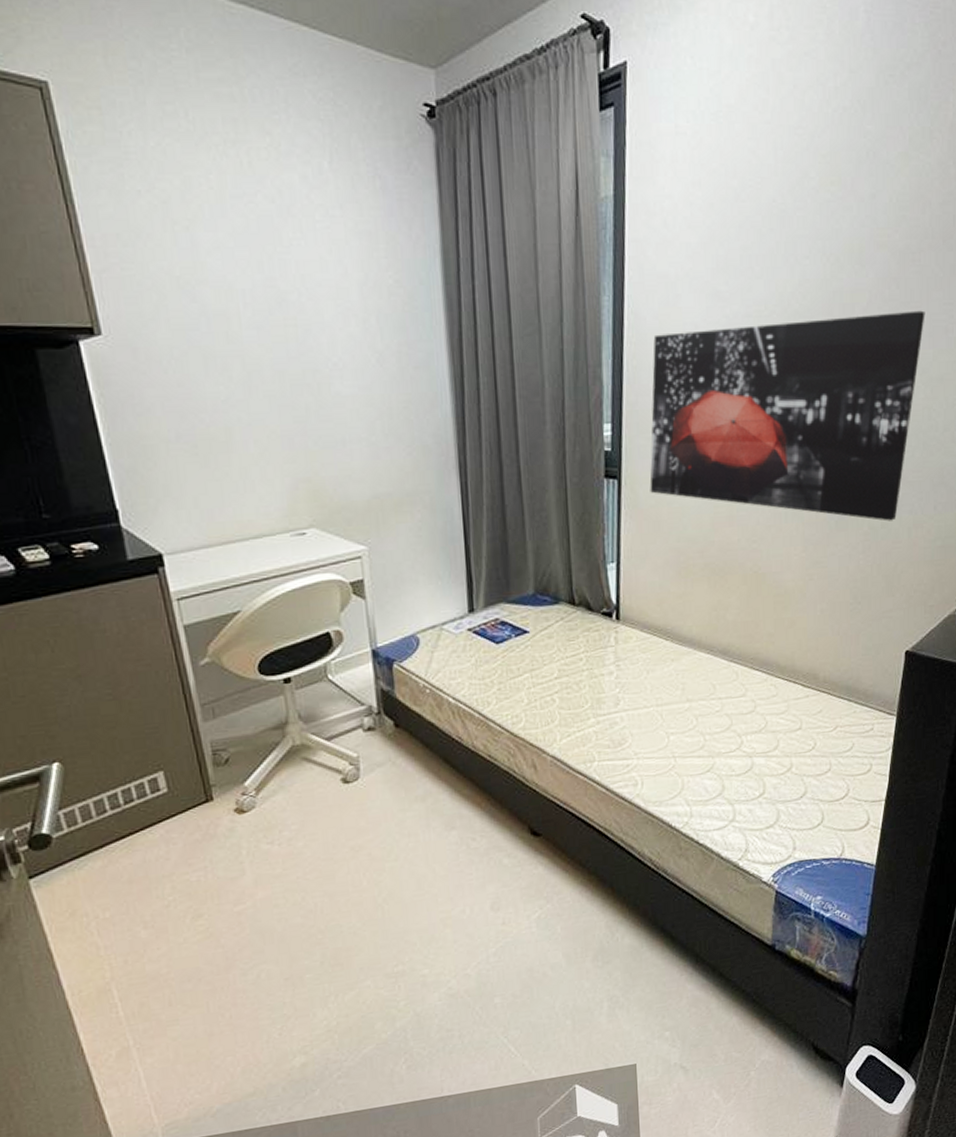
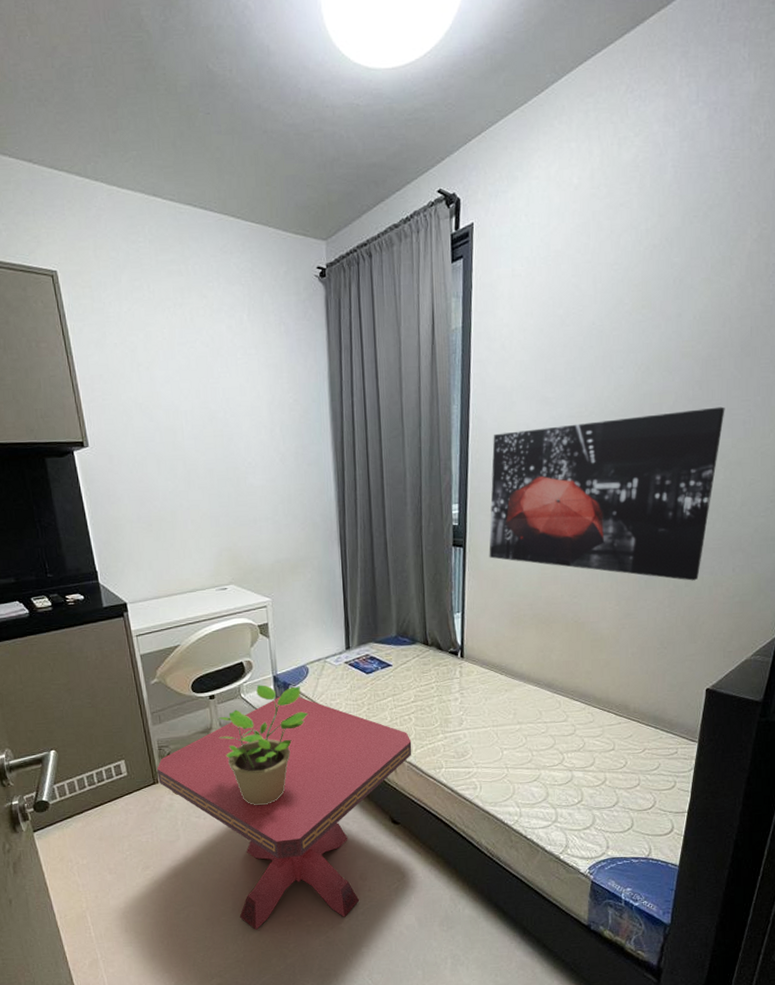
side table: none [211,676,556,988] -> present [157,696,412,930]
potted plant: none [296,662,421,823] -> present [218,685,309,806]

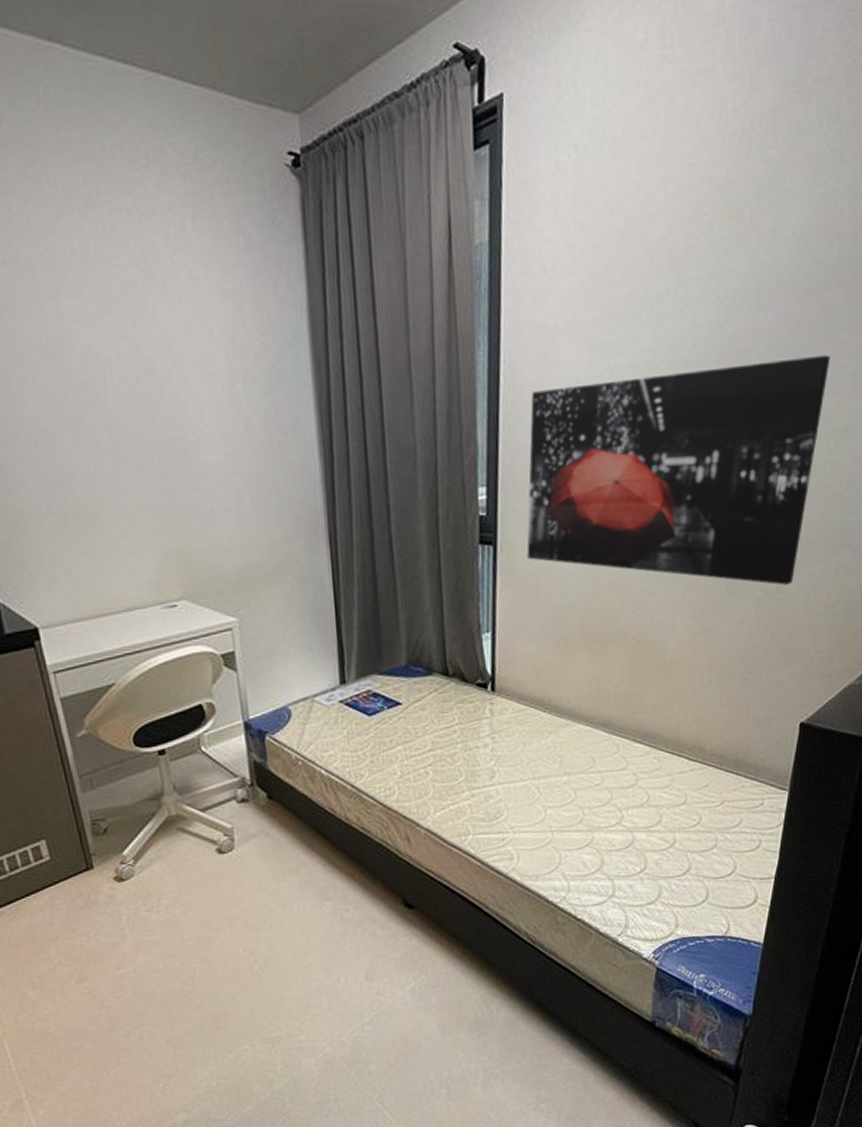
side table: present [157,696,412,930] -> none [91,748,430,1051]
potted plant: present [218,685,309,806] -> none [171,734,293,893]

